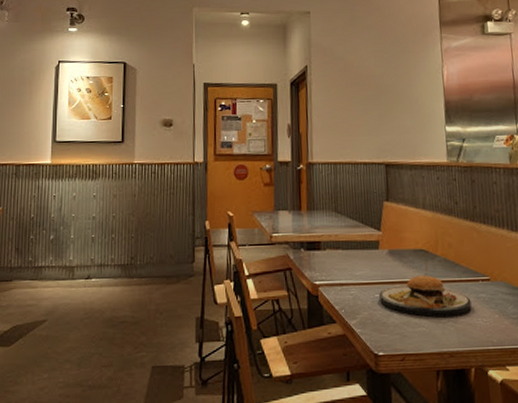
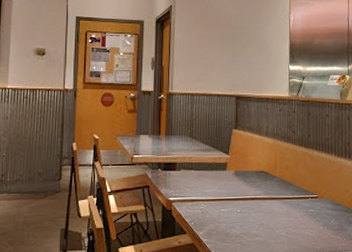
plate: present [379,262,471,318] -> none [225,182,301,229]

